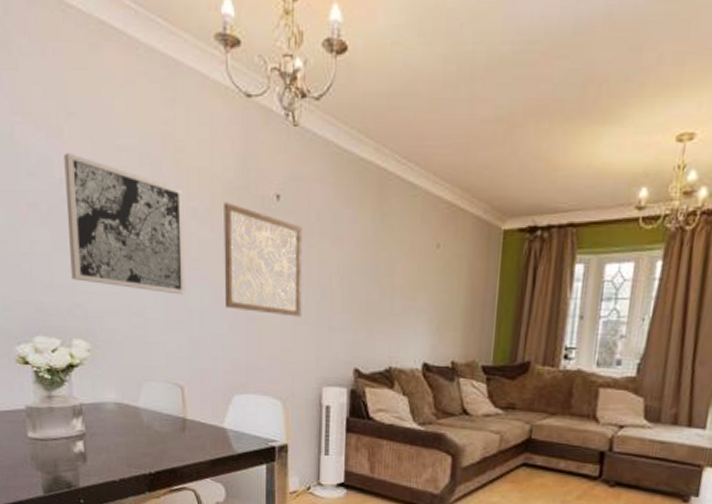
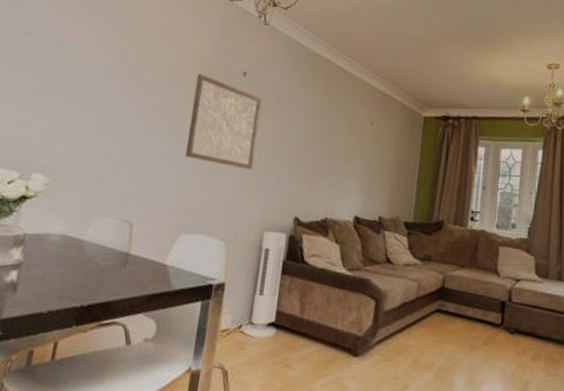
wall art: present [64,153,185,295] -> none [45,22,164,143]

